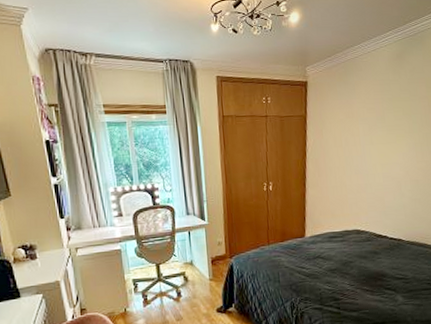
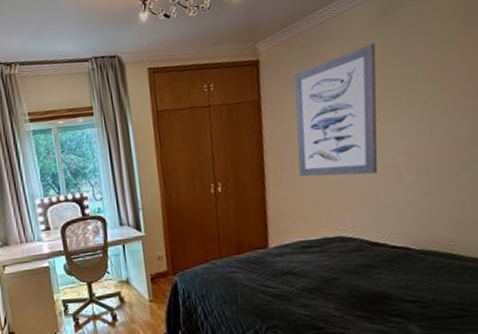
wall art: none [331,79,392,183] -> present [294,42,378,177]

